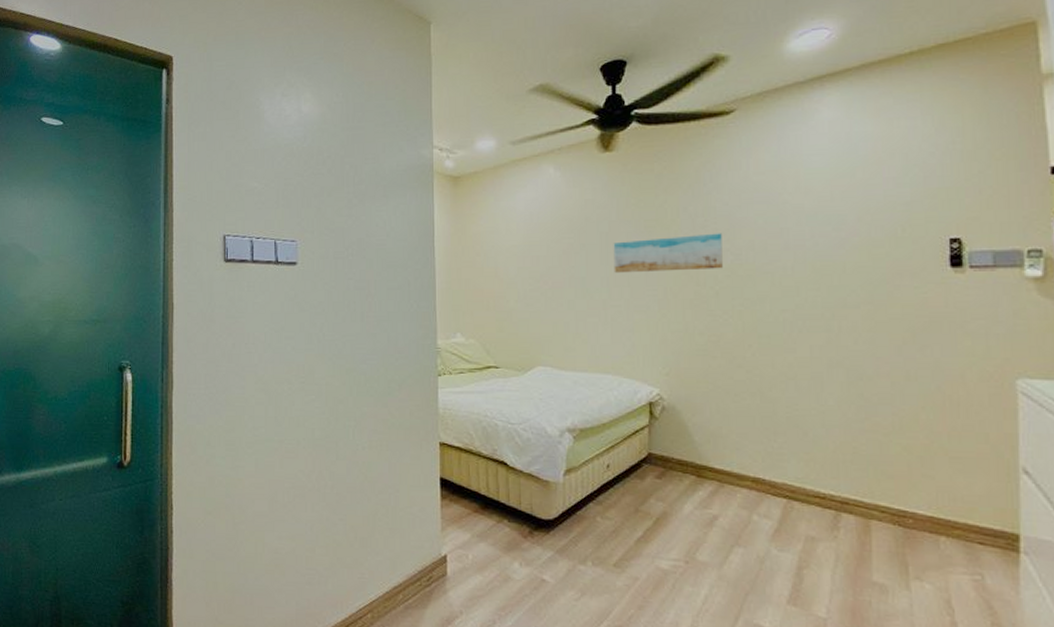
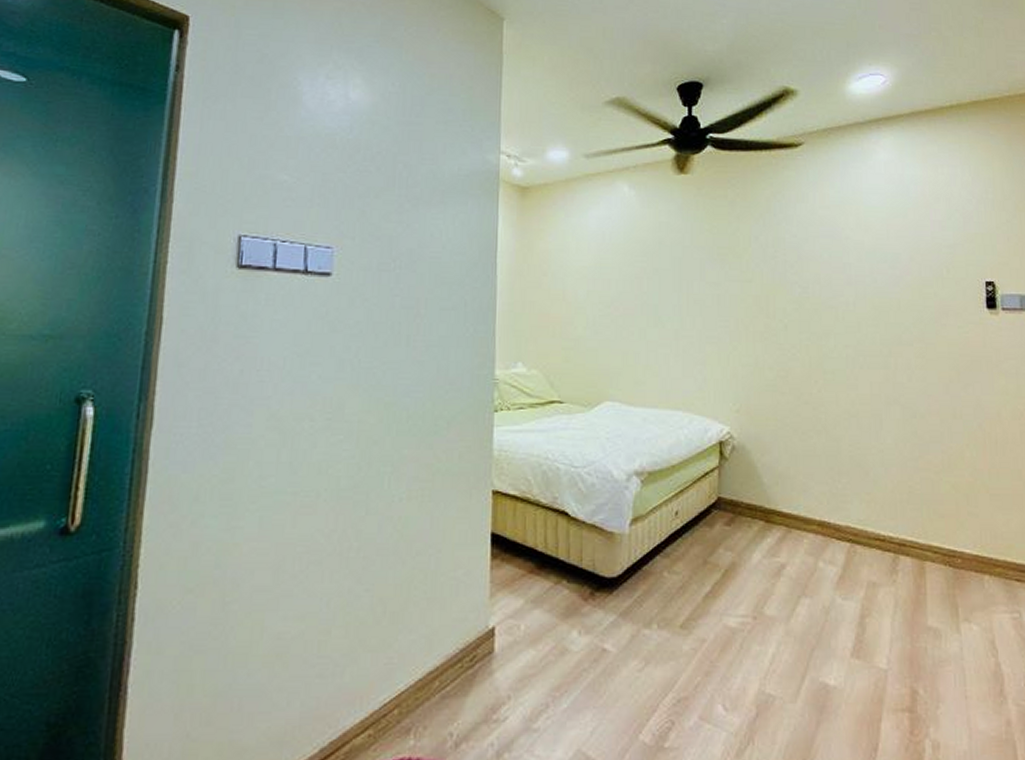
wall art: present [613,233,723,274] -> none [686,264,791,302]

